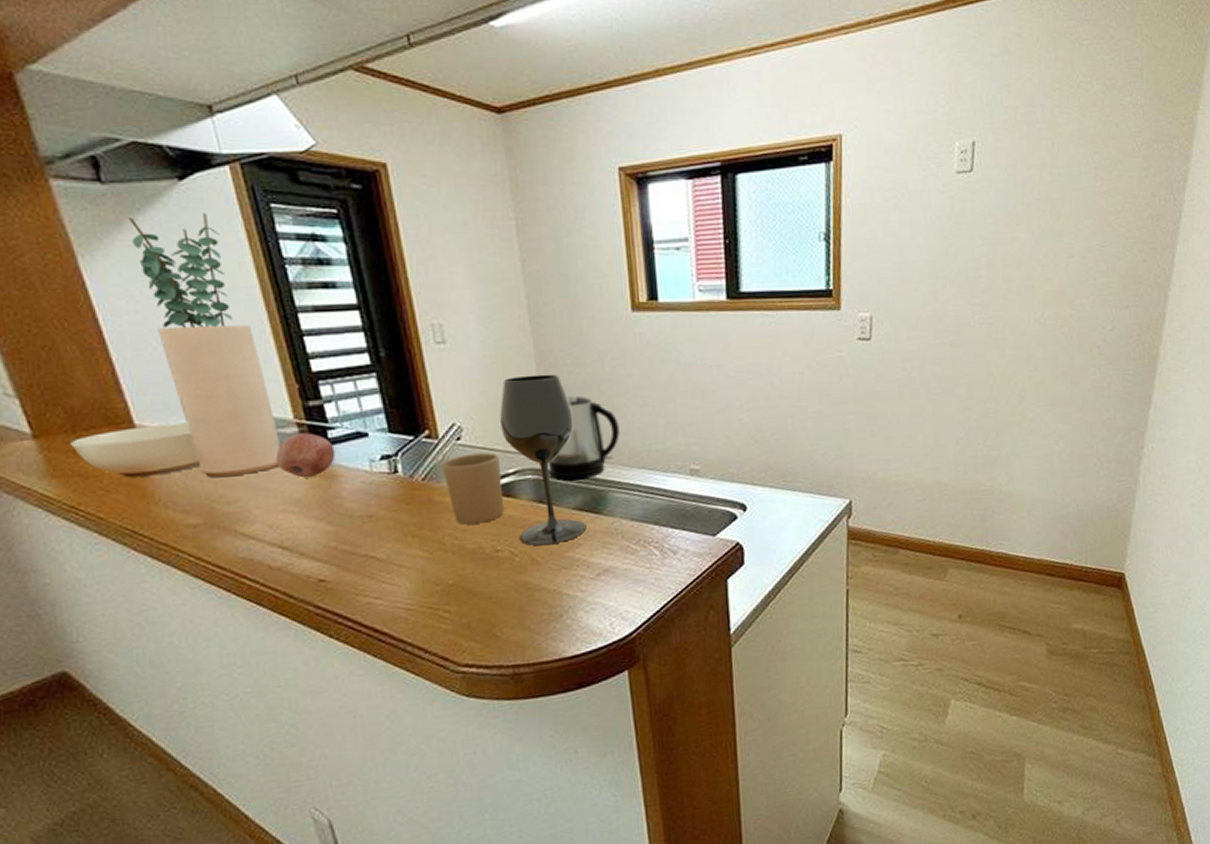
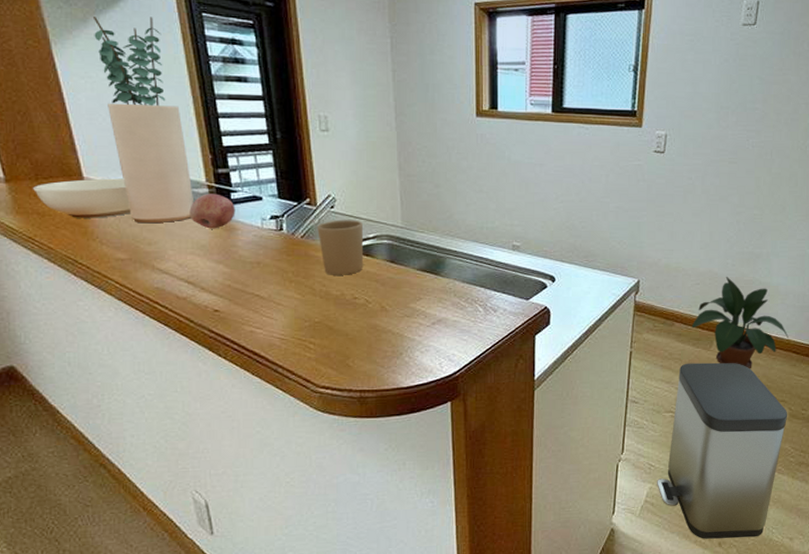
wineglass: present [499,374,586,546] -> none [365,161,427,297]
kettle: present [548,395,620,480] -> none [401,180,459,246]
pedal bin: none [891,593,1046,812] -> present [657,362,788,539]
potted plant: none [920,487,1040,600] -> present [691,276,788,369]

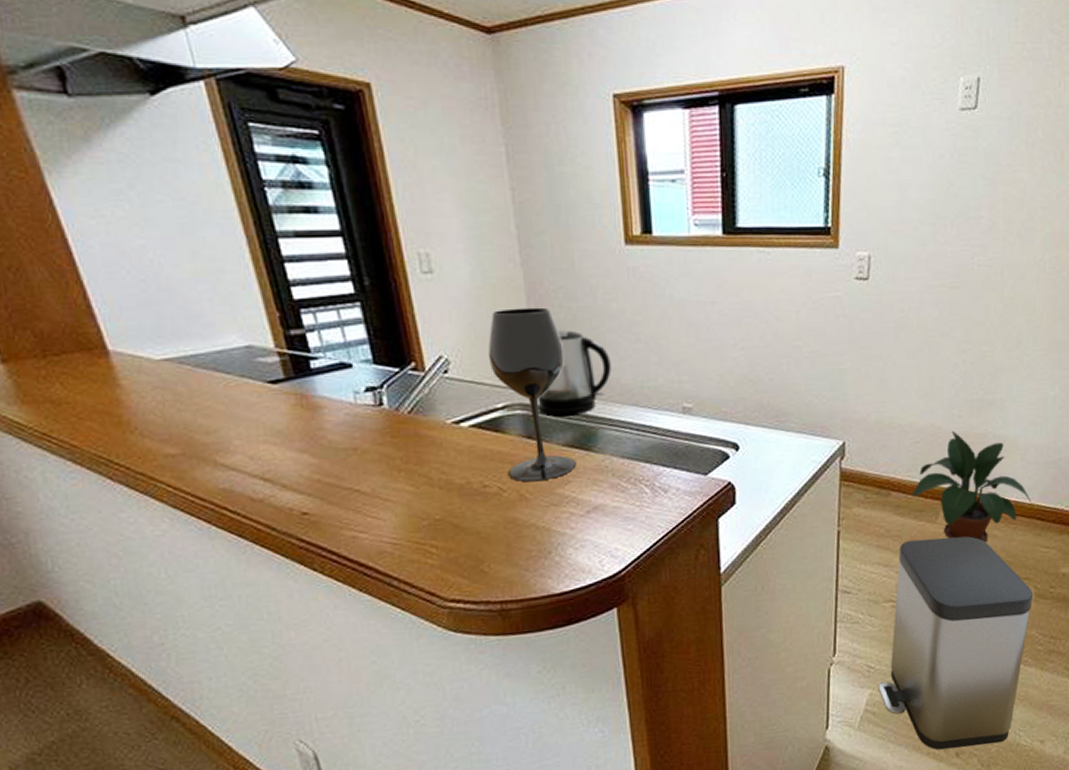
bowl: present [32,178,132,218] -> none [39,349,179,405]
vase: present [92,17,195,224] -> none [97,130,263,407]
fruit: present [189,193,235,229] -> none [256,362,319,409]
mug: present [317,220,364,275] -> none [428,386,493,459]
wineglass: none [365,161,427,297] -> present [487,307,576,482]
kettle: none [401,180,459,246] -> present [537,330,612,416]

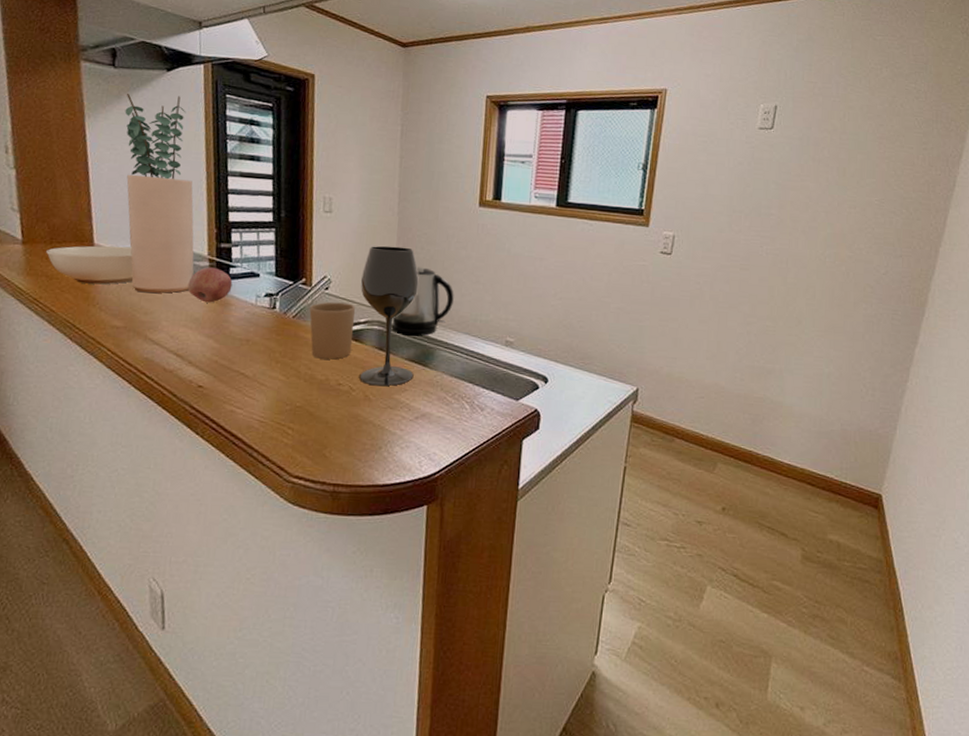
bowl: none [39,349,179,405] -> present [45,245,134,285]
vase: none [97,130,263,407] -> present [124,94,195,294]
fruit: none [256,362,319,409] -> present [187,267,233,303]
mug: none [428,386,493,459] -> present [309,302,355,360]
pedal bin: present [878,536,1034,750] -> none [647,485,801,701]
potted plant: present [912,430,1031,543] -> none [693,391,803,499]

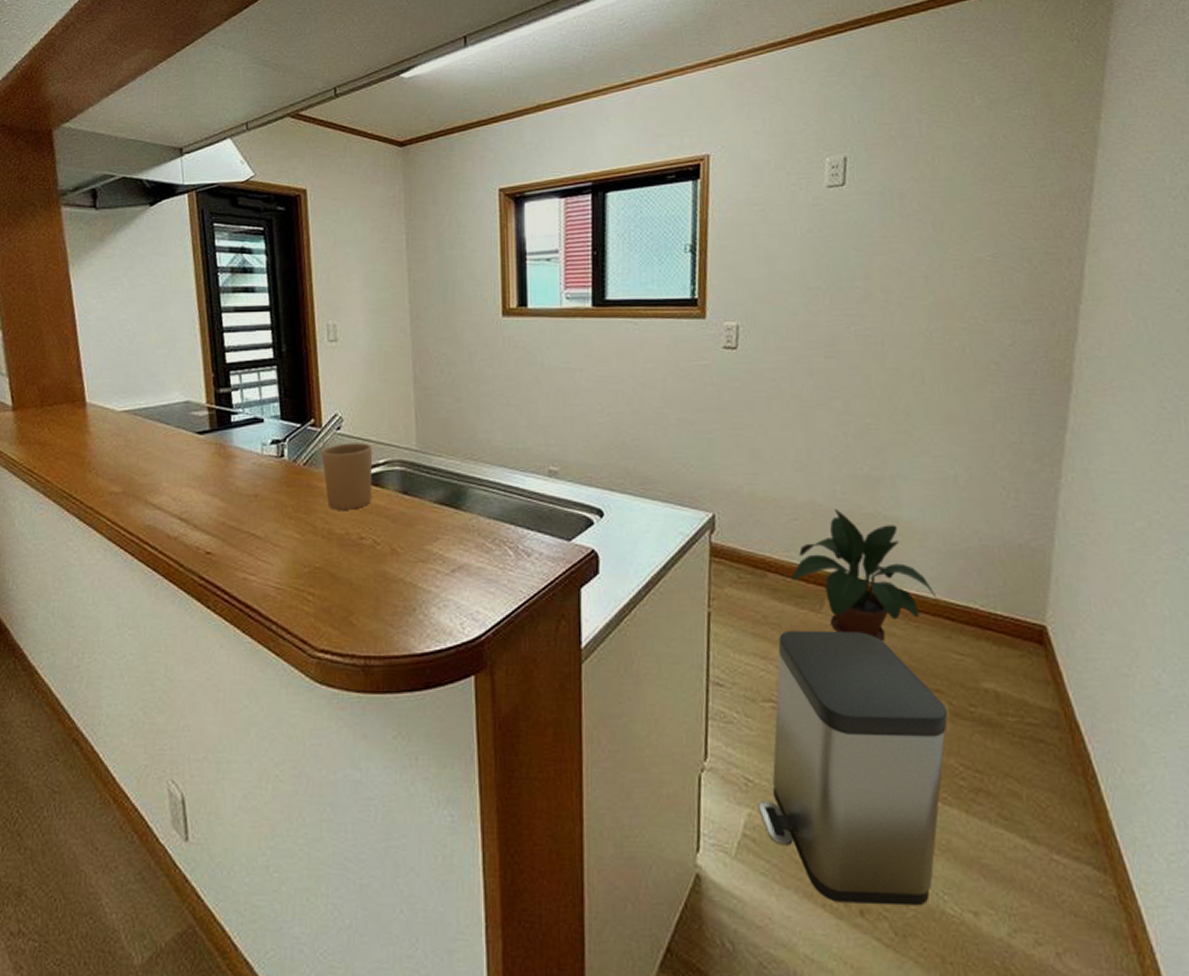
bowl: present [45,245,134,285] -> none [36,402,130,447]
vase: present [124,94,195,294] -> none [109,231,194,452]
fruit: present [187,267,233,303] -> none [187,416,235,457]
wineglass: present [358,245,420,387] -> none [375,372,445,537]
kettle: present [391,267,454,335] -> none [415,393,483,473]
pedal bin: none [647,485,801,701] -> present [758,630,948,906]
potted plant: none [693,391,803,499] -> present [791,508,936,642]

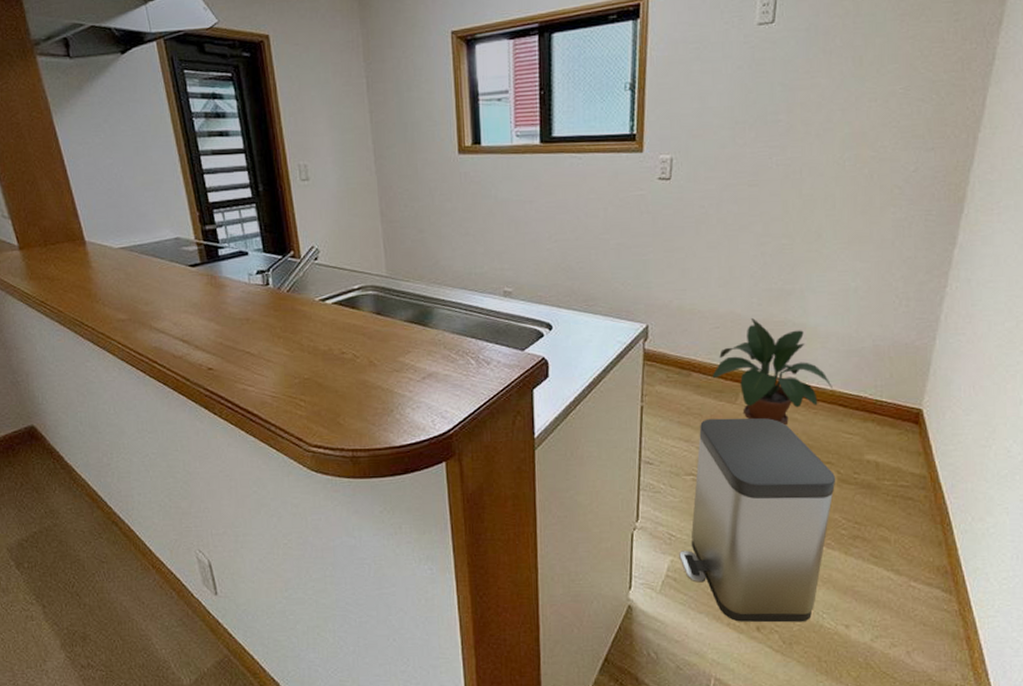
mug: present [321,443,373,510] -> none [302,271,350,330]

